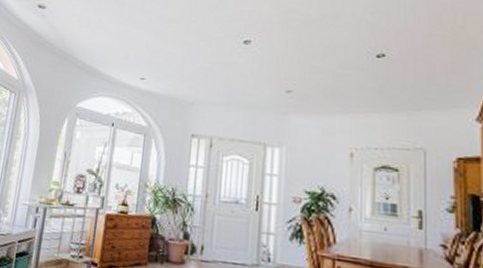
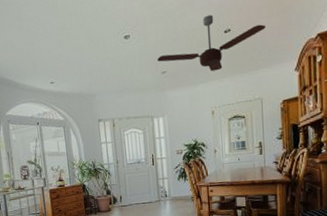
ceiling fan: none [282,33,434,102] -> present [157,14,266,72]

